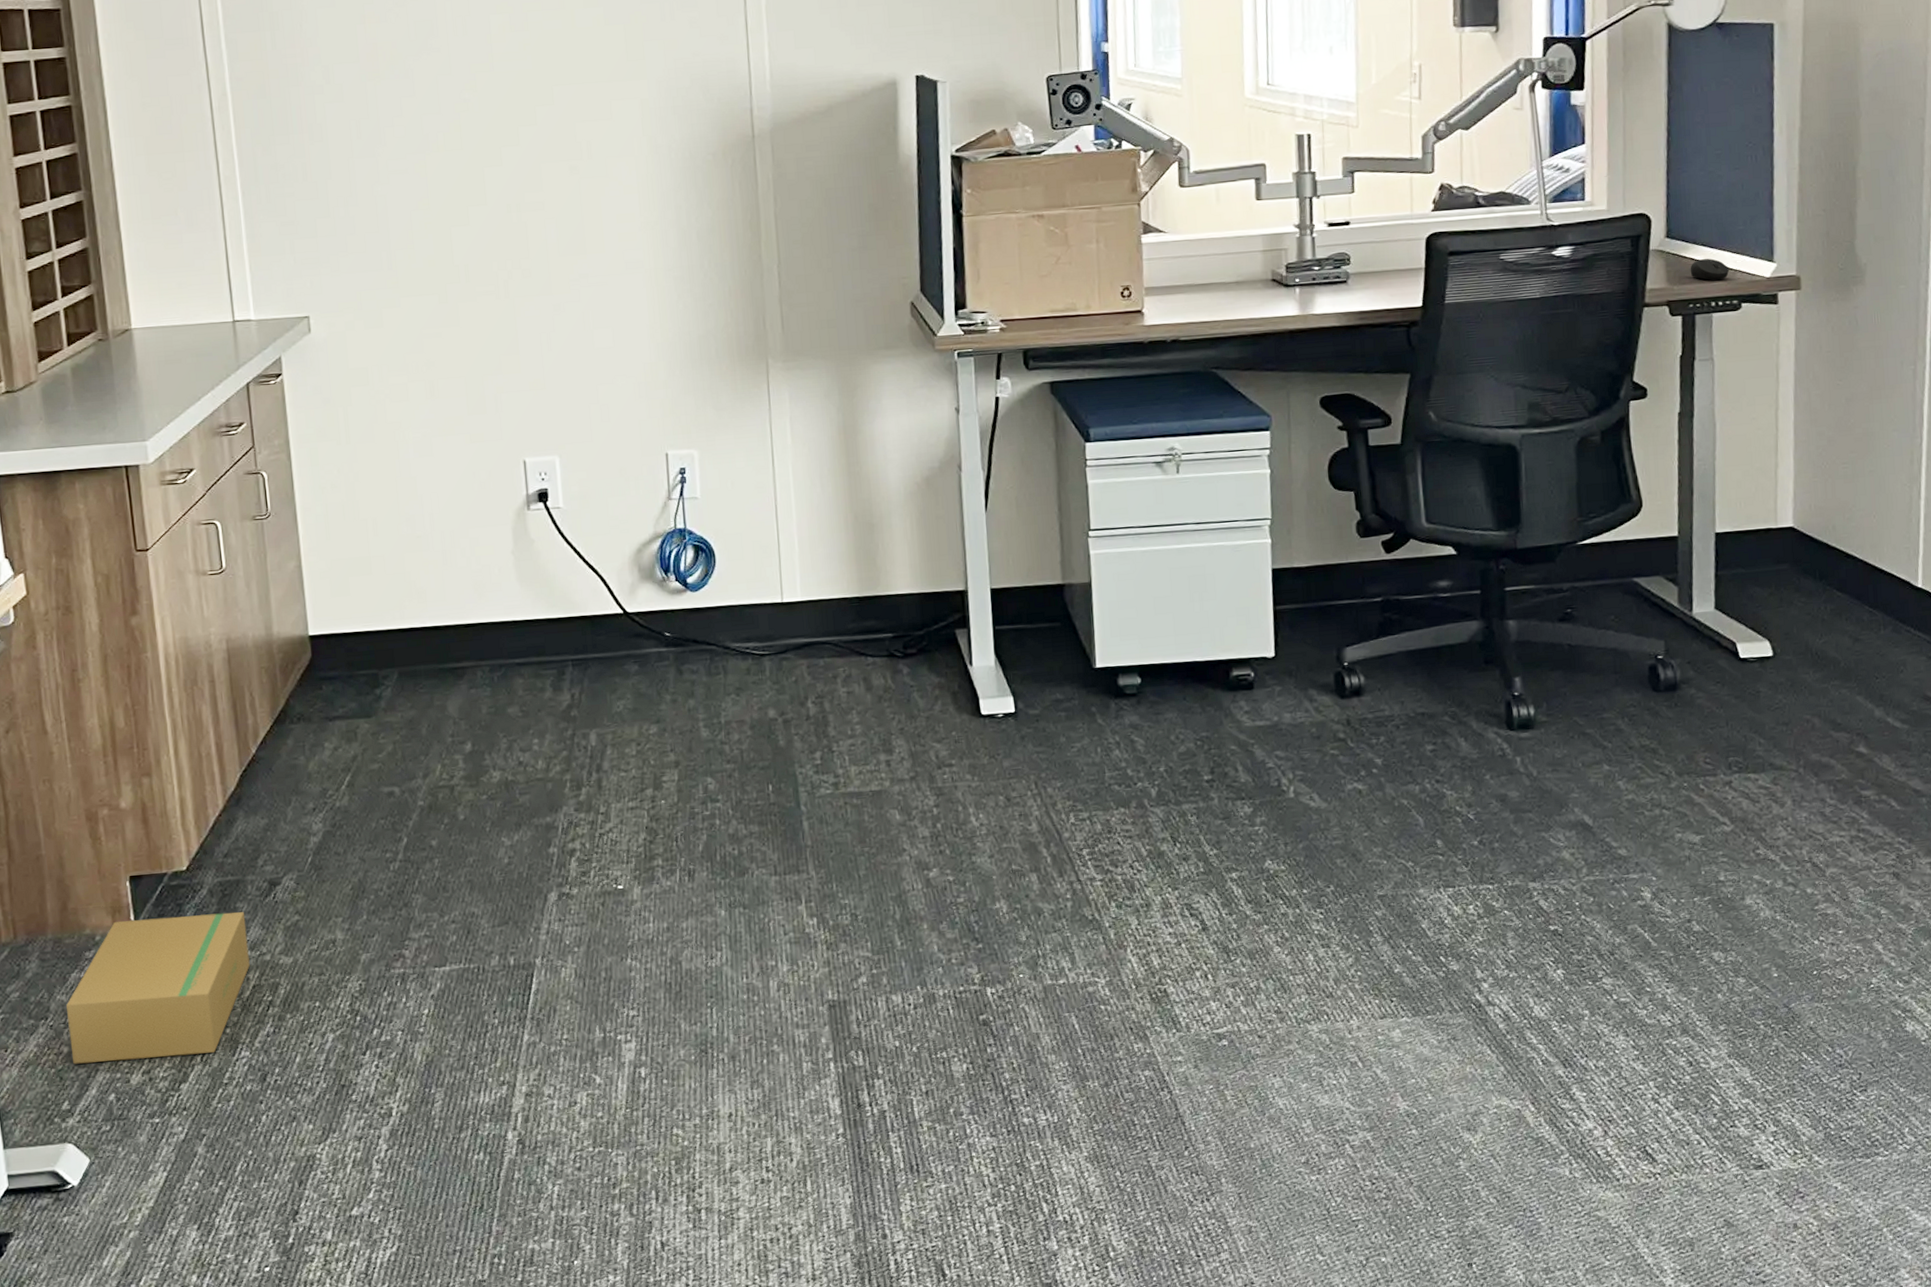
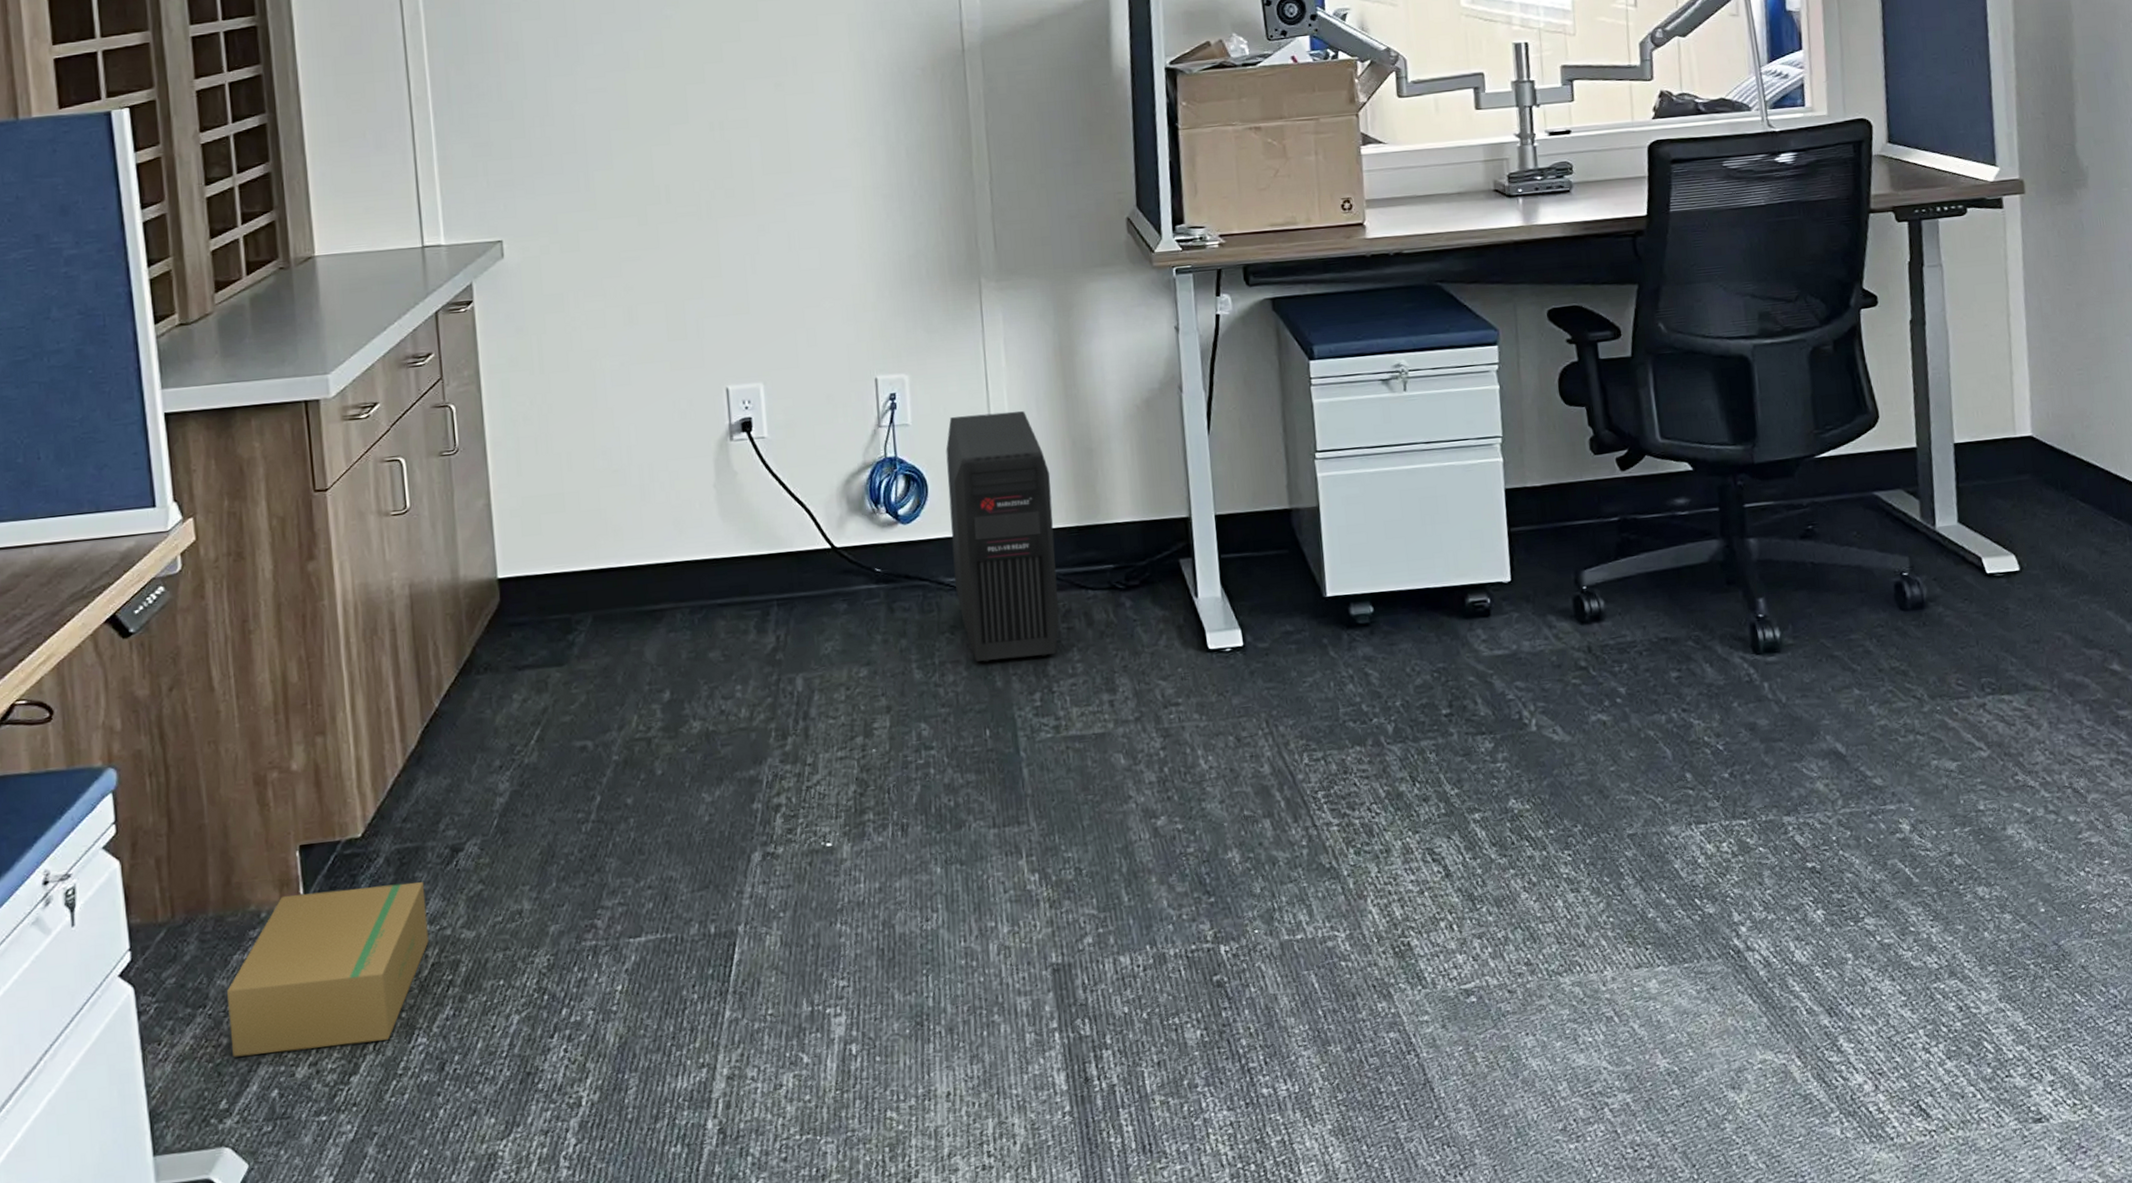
computer tower: none [733,486,840,723] -> present [946,411,1059,663]
computer mouse: present [1690,258,1730,280] -> none [1913,163,1953,185]

